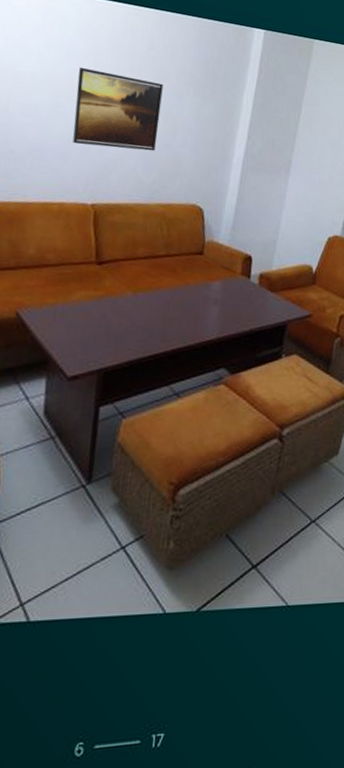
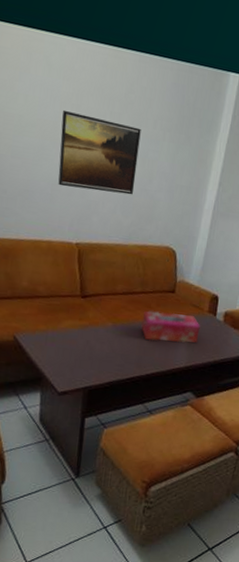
tissue box: none [165,276,233,311] -> present [141,311,200,343]

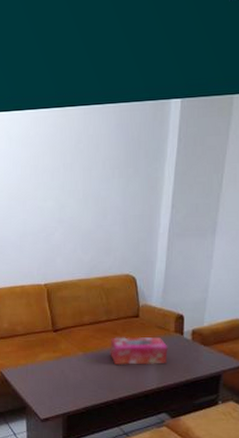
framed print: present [58,109,141,195] -> none [24,172,92,237]

